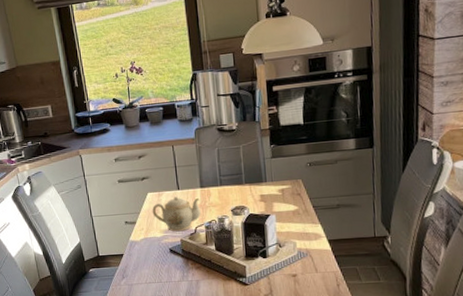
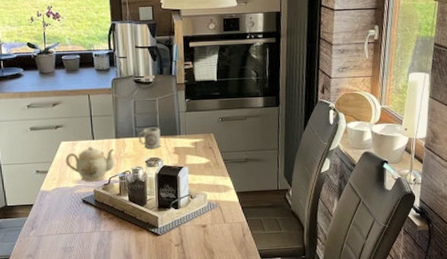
cup: none [223,175,247,198] -> present [138,127,161,150]

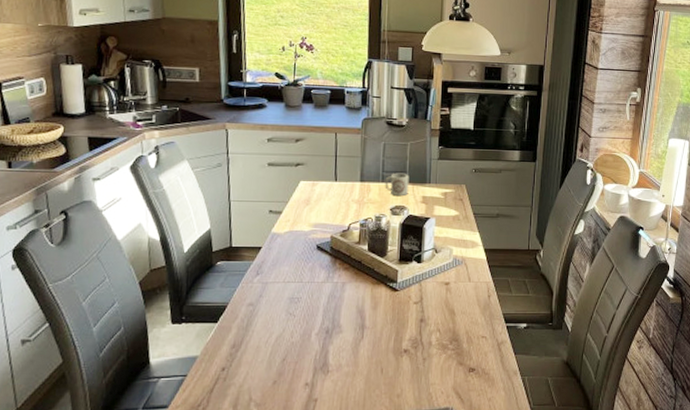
teapot: present [65,146,115,182] -> none [303,188,357,227]

